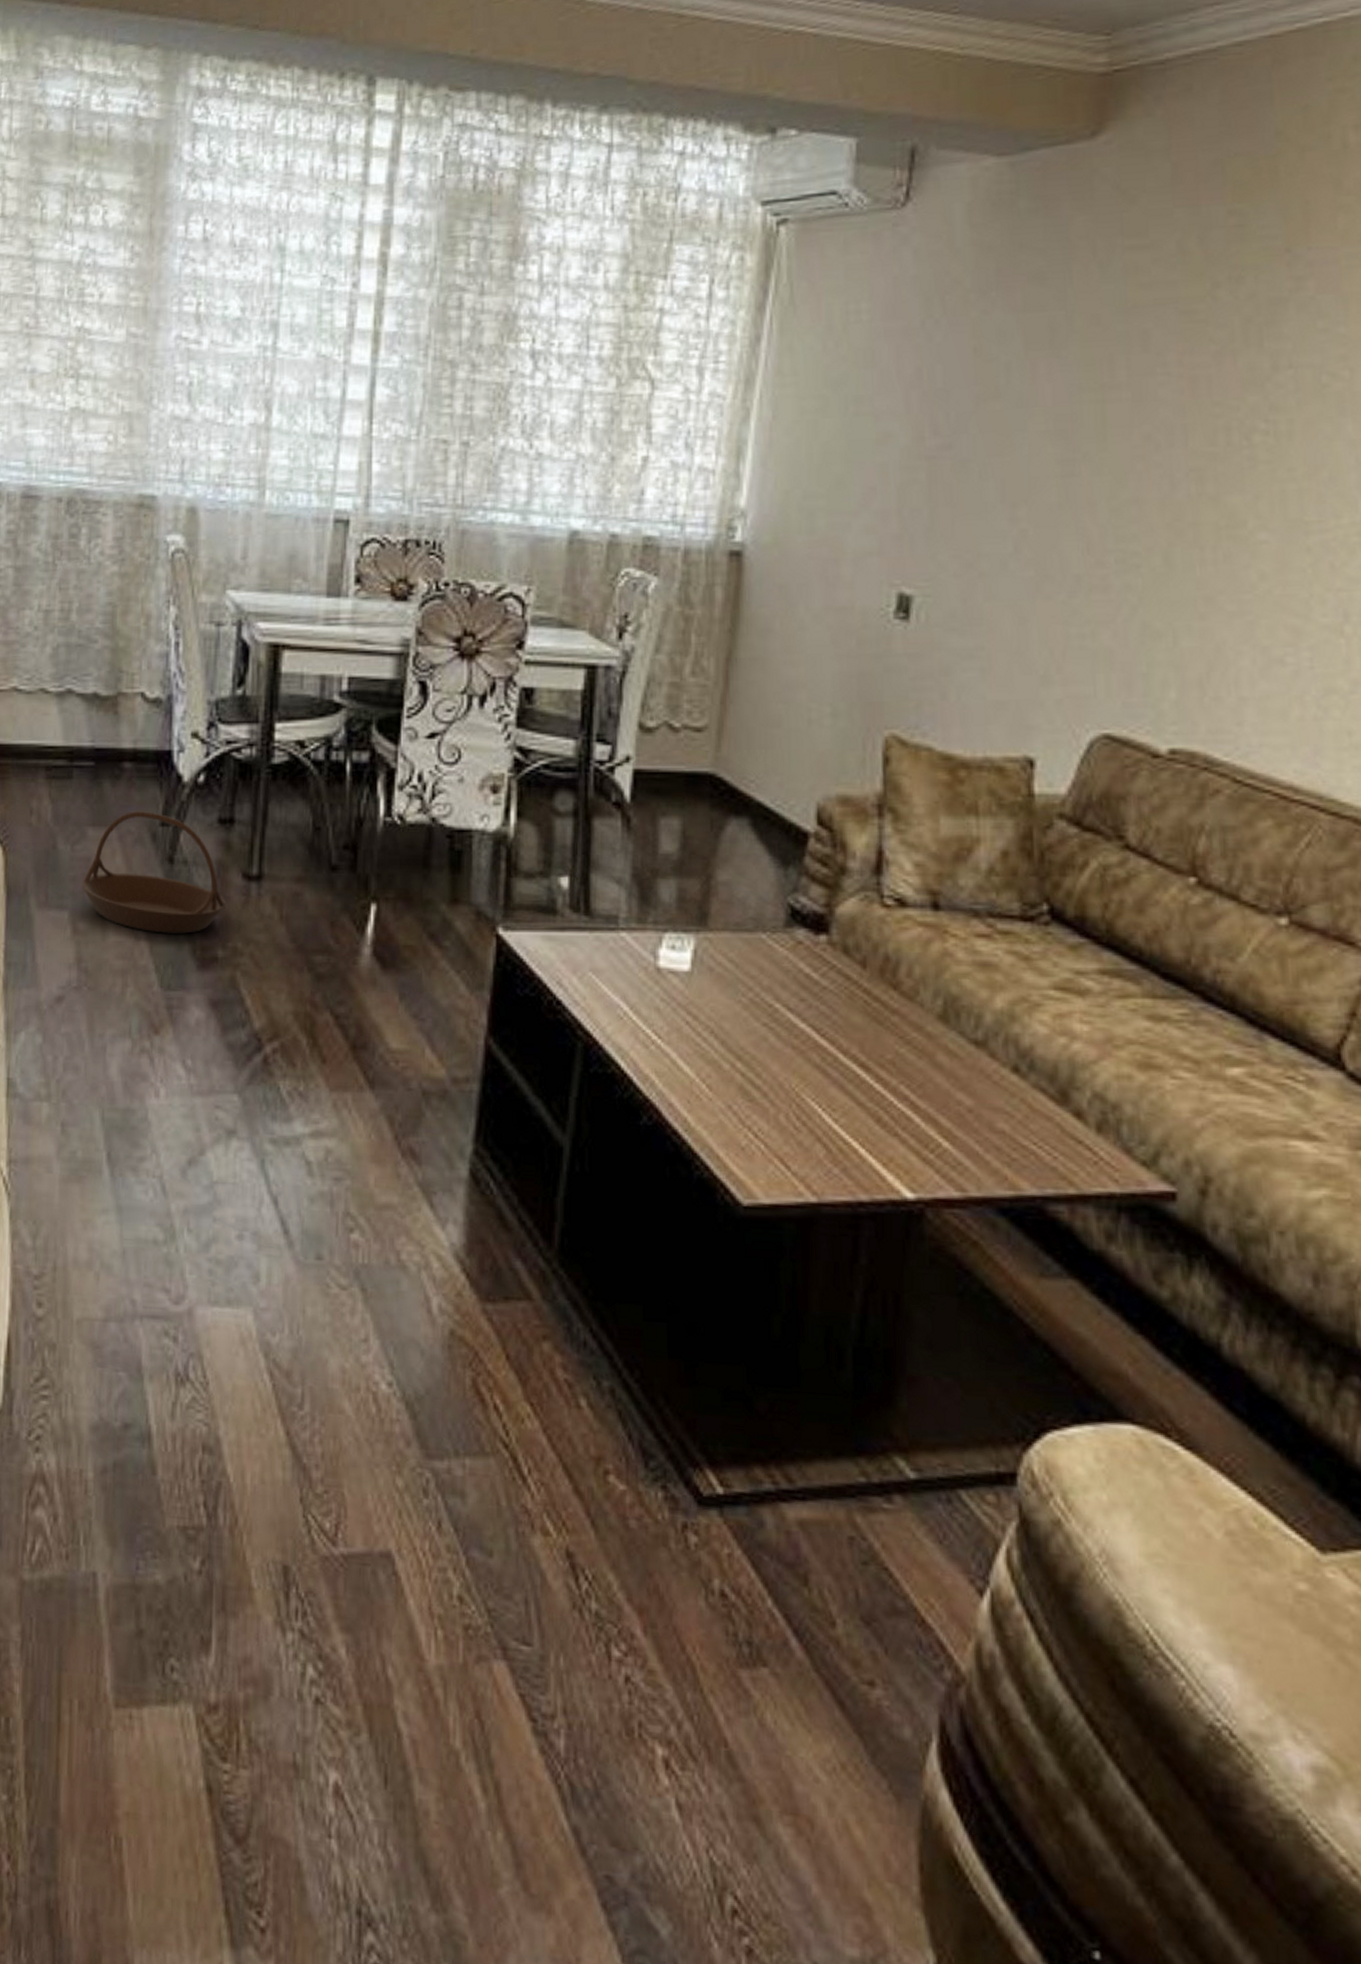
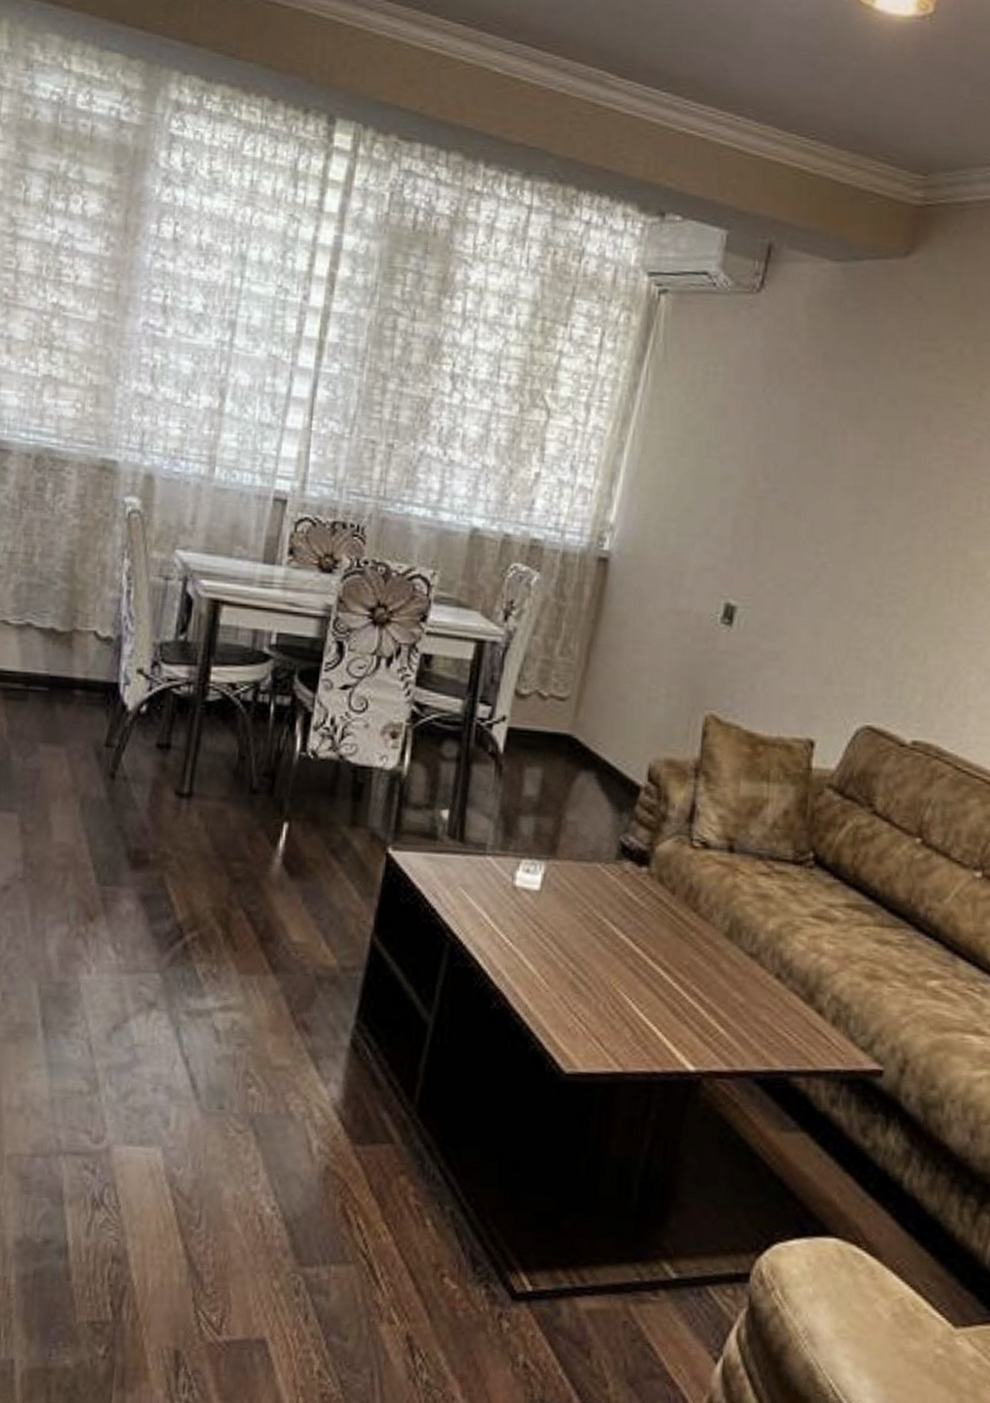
basket: present [81,811,227,934] -> none [31,732,160,839]

